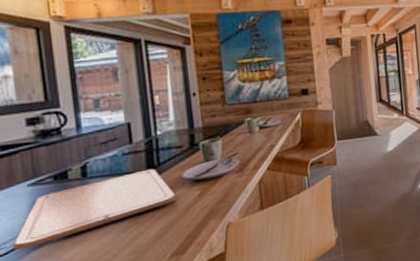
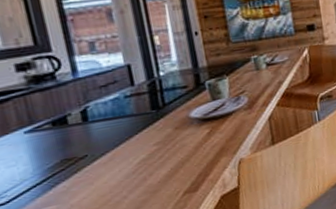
chopping board: present [13,169,176,250] -> none [14,110,185,198]

